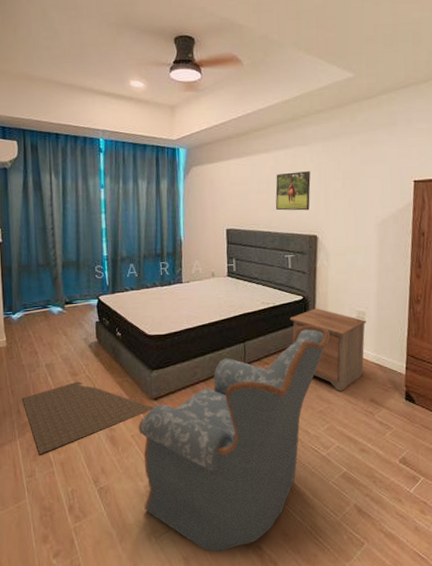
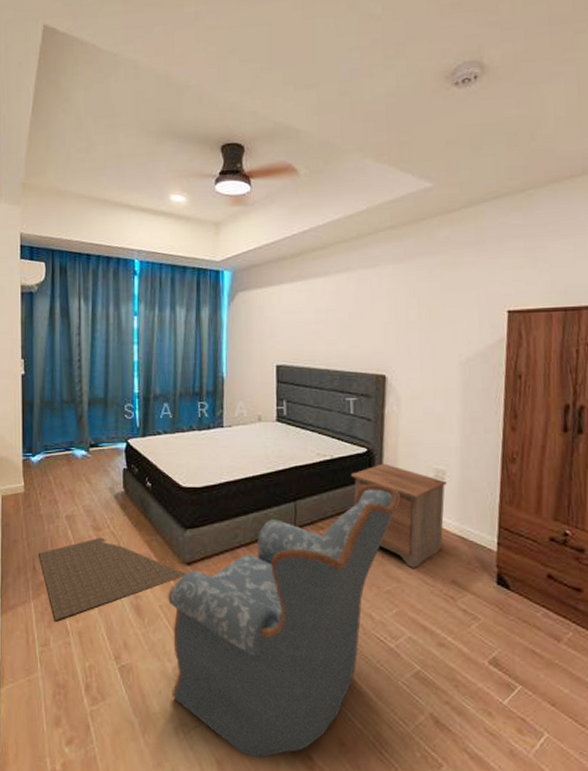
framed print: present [275,171,311,211] -> none [335,298,378,345]

